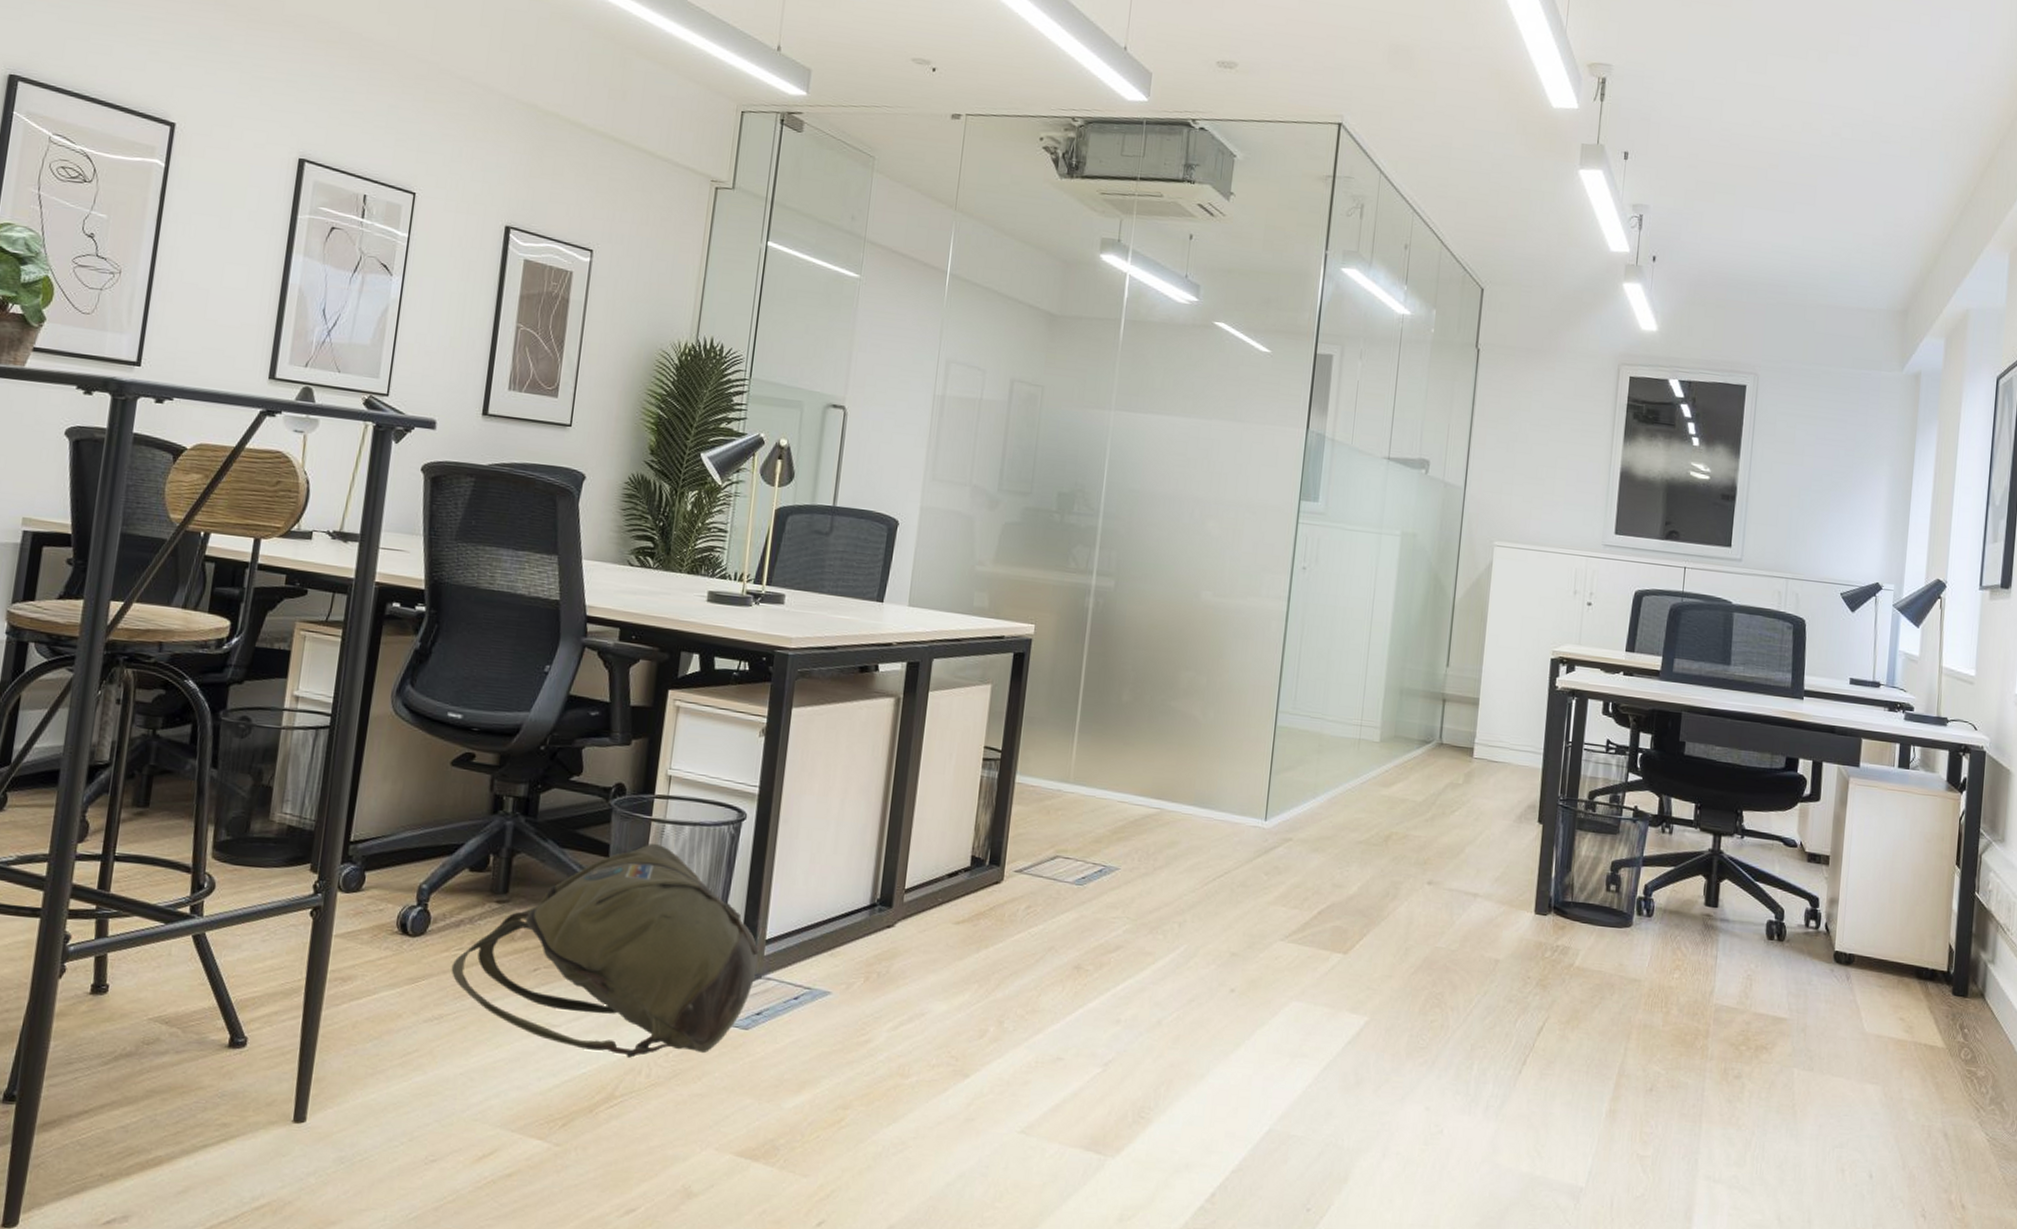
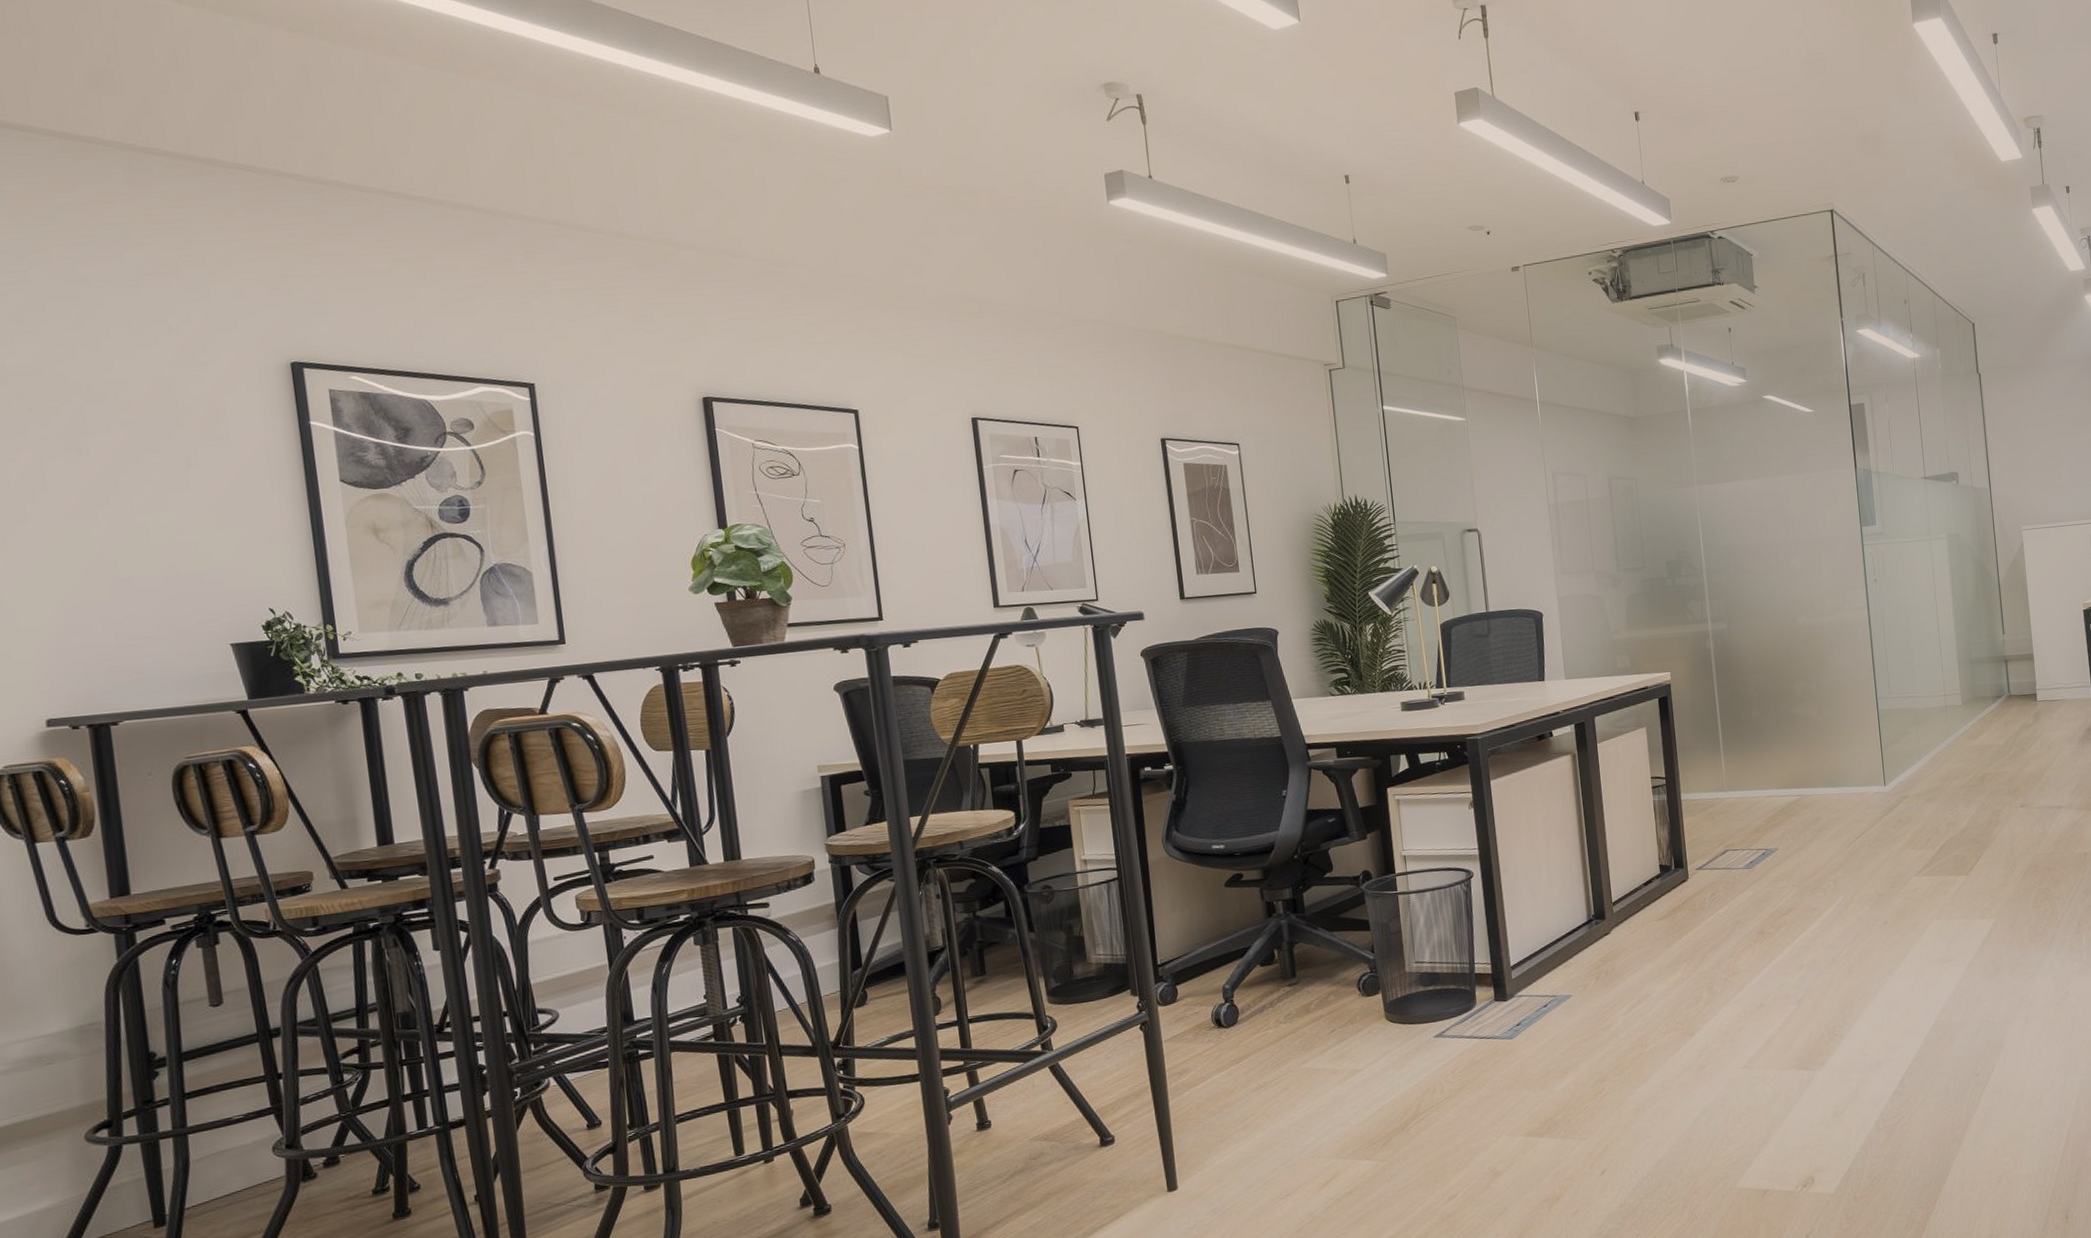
backpack: present [451,843,759,1058] -> none [1264,911,1509,1084]

